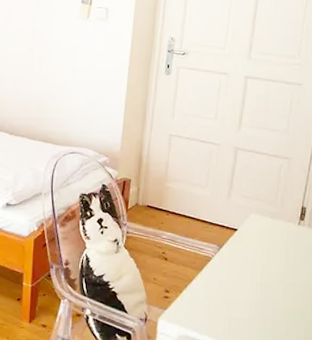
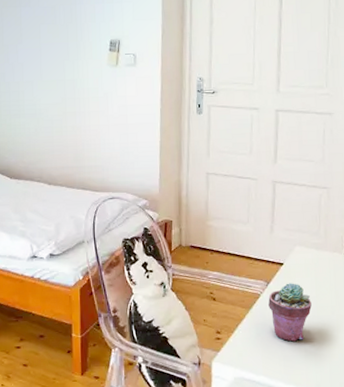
potted succulent: none [219,249,261,305] -> present [268,283,312,342]

